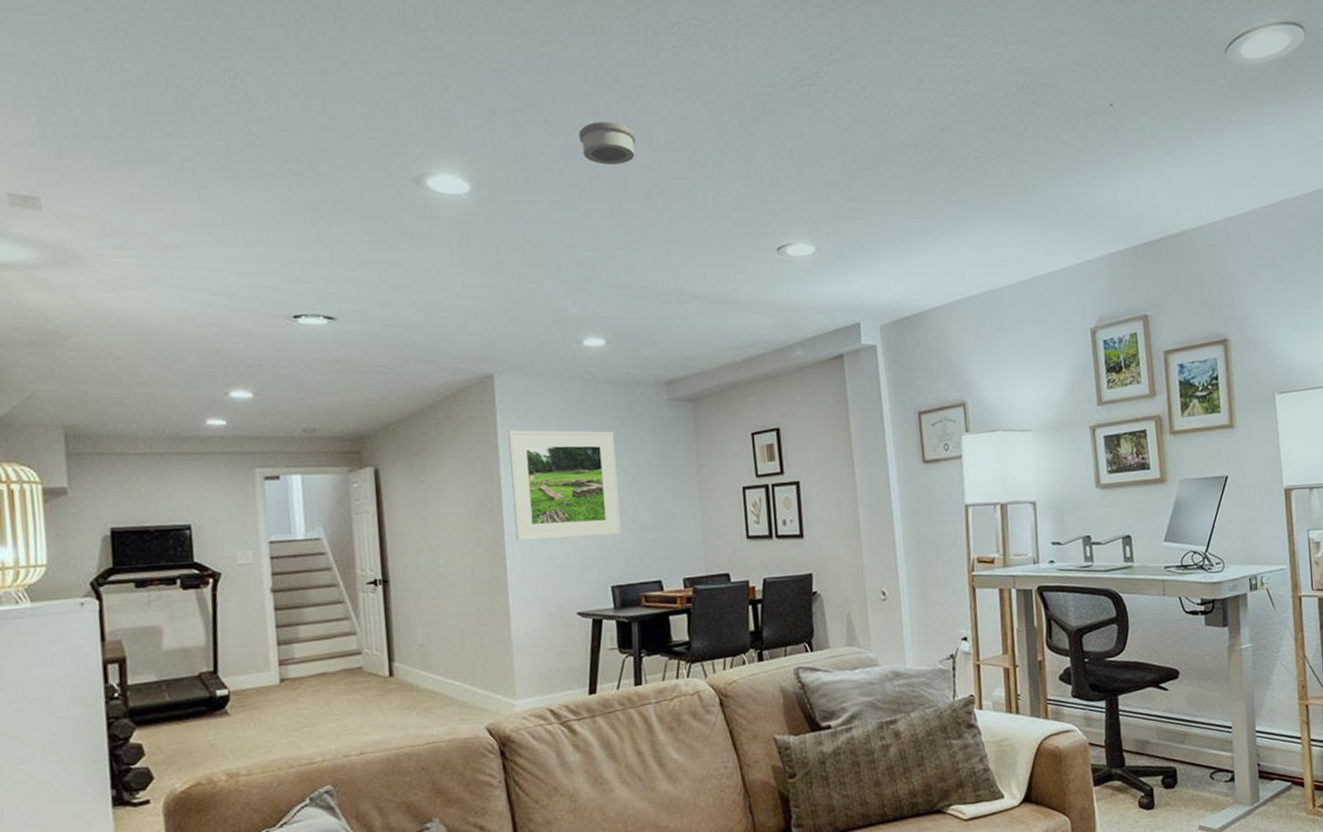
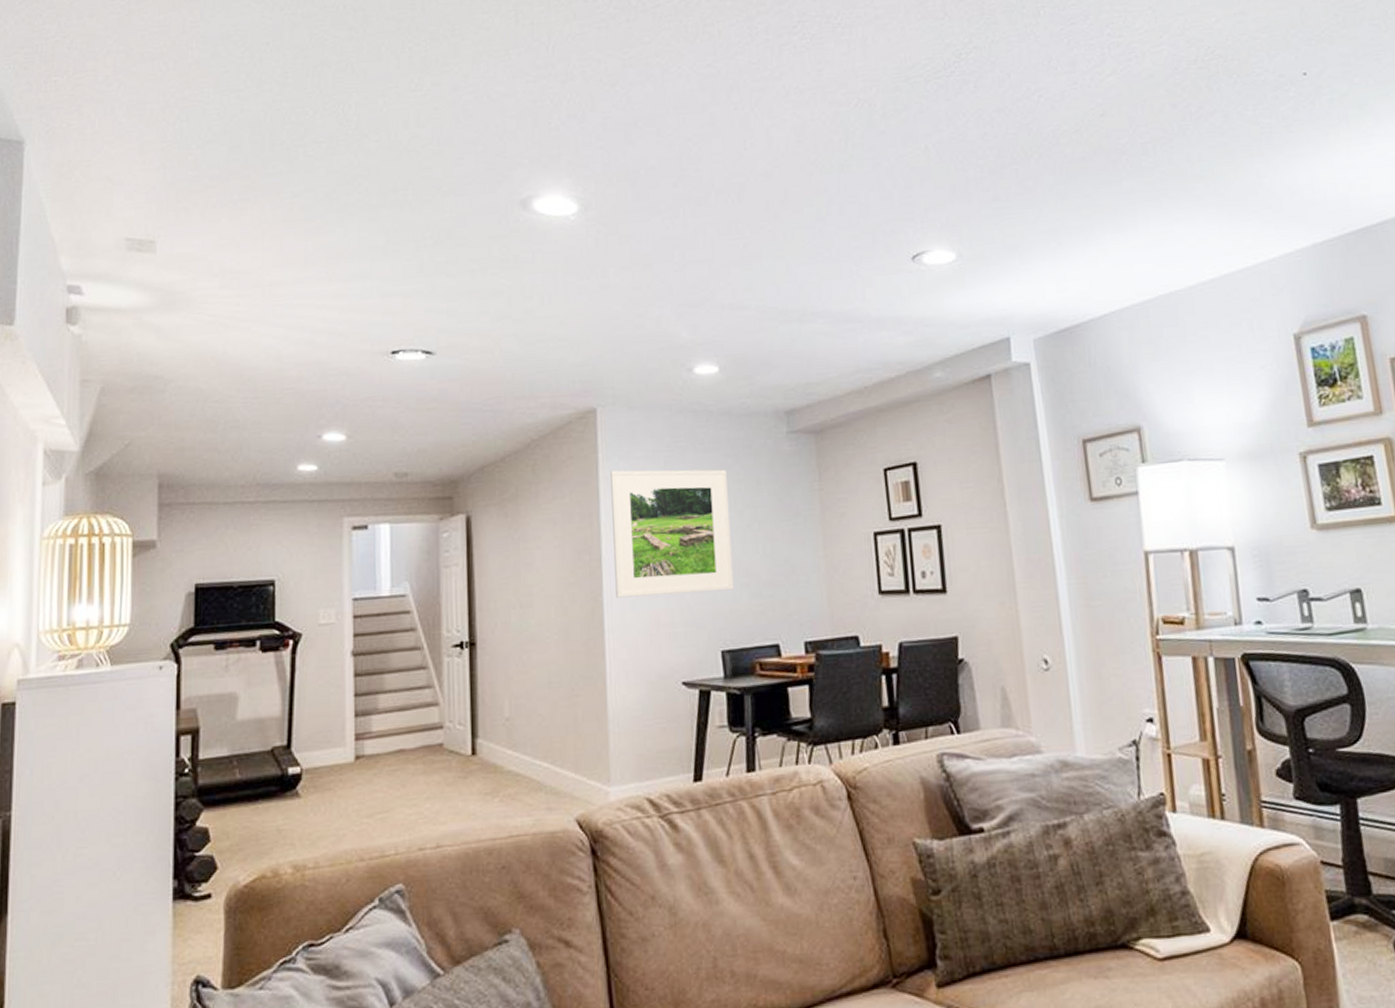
smoke detector: present [579,121,636,165] -> none [694,129,755,176]

